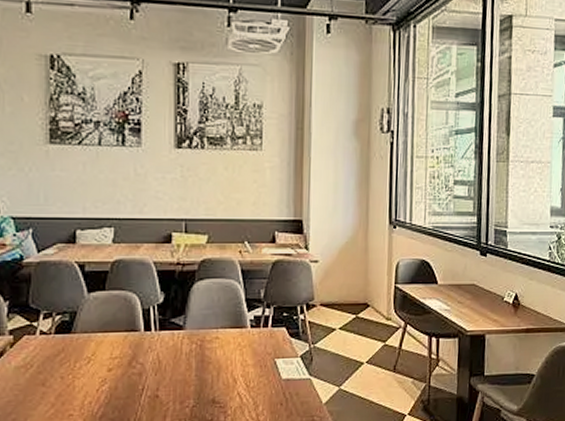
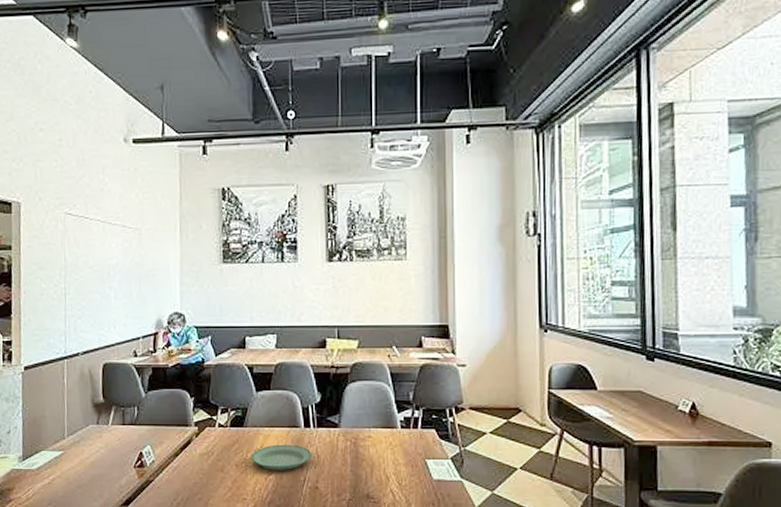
plate: none [79,350,153,381] -> present [251,444,313,471]

